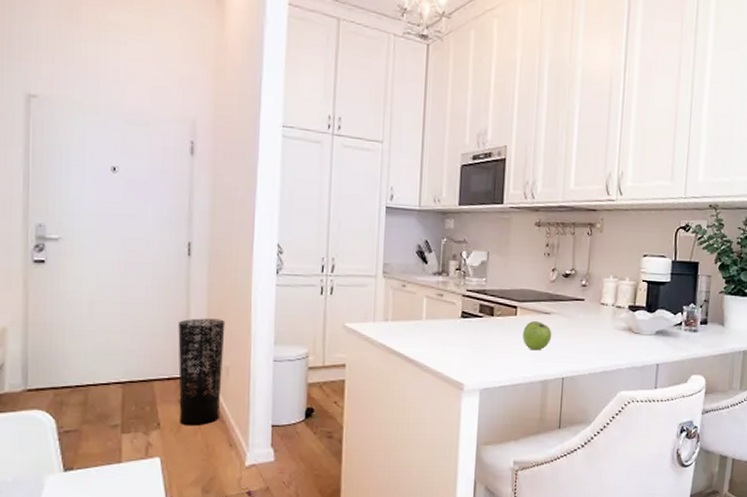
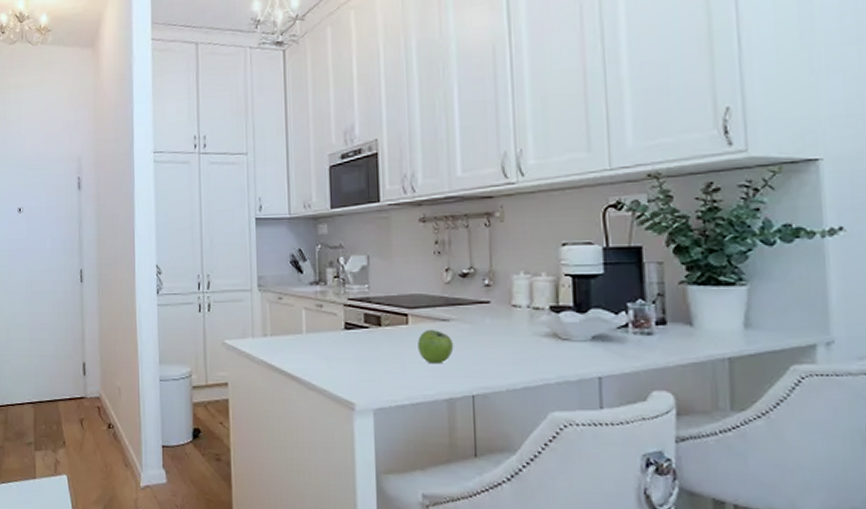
umbrella stand: present [178,318,226,426] -> none [76,340,115,445]

